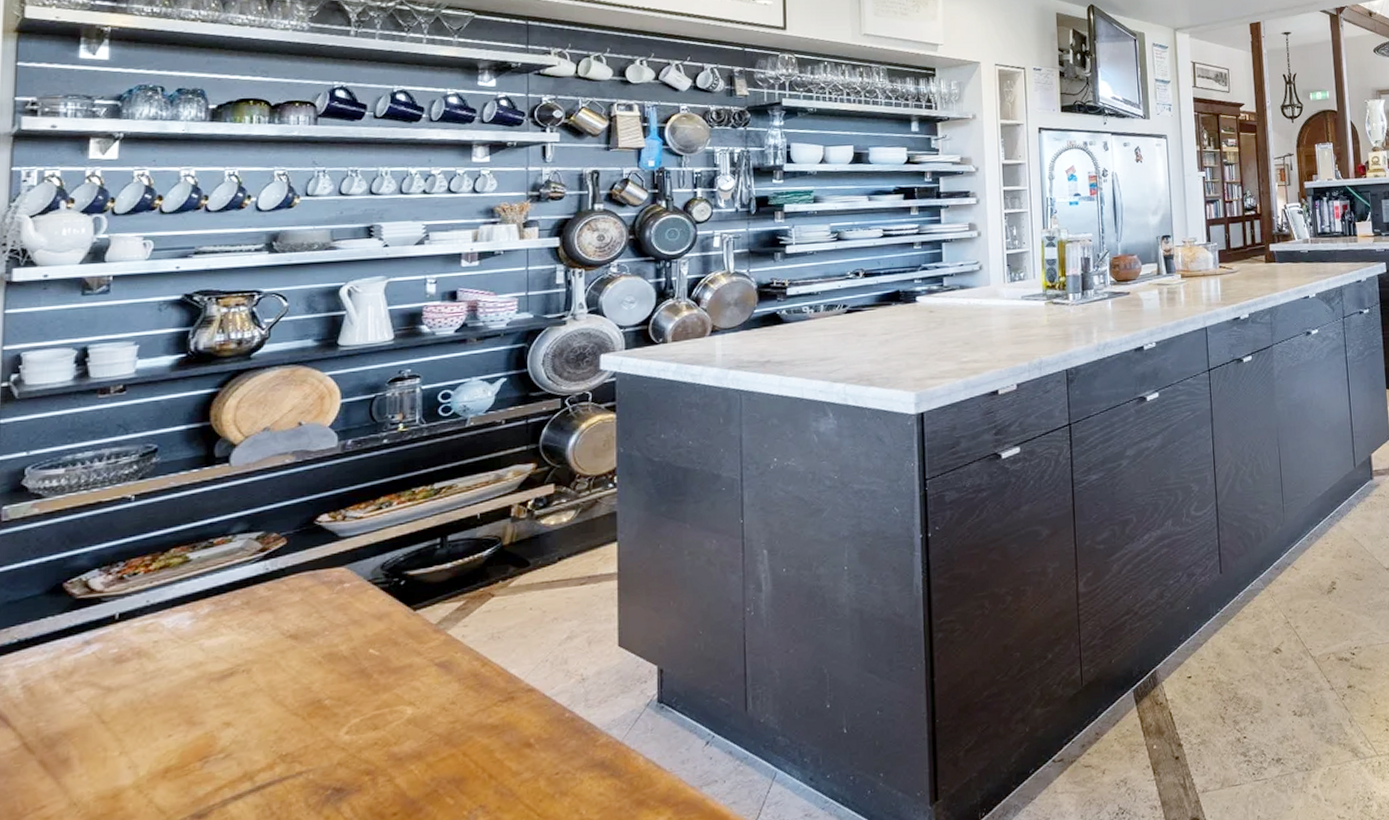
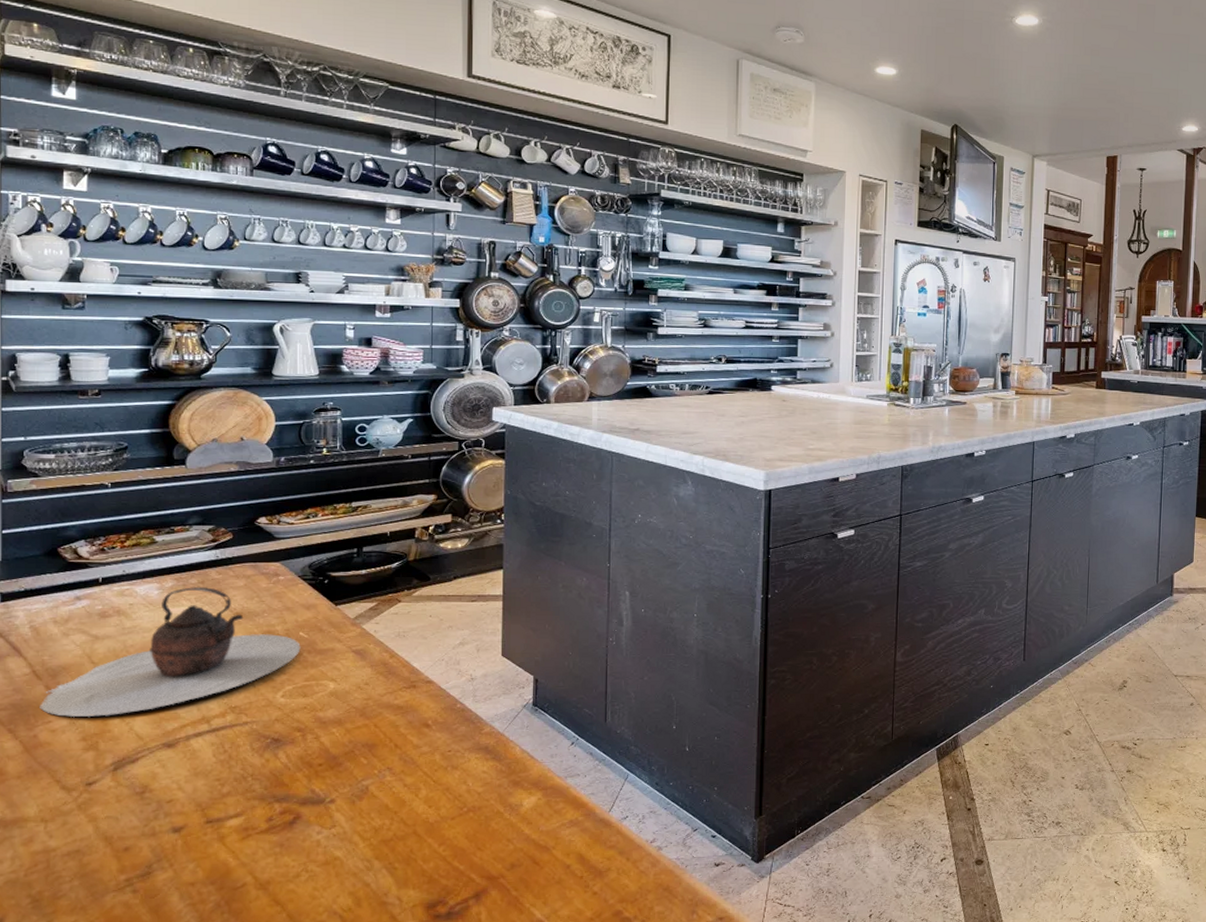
teapot: none [30,608,370,798] -> present [40,587,301,718]

